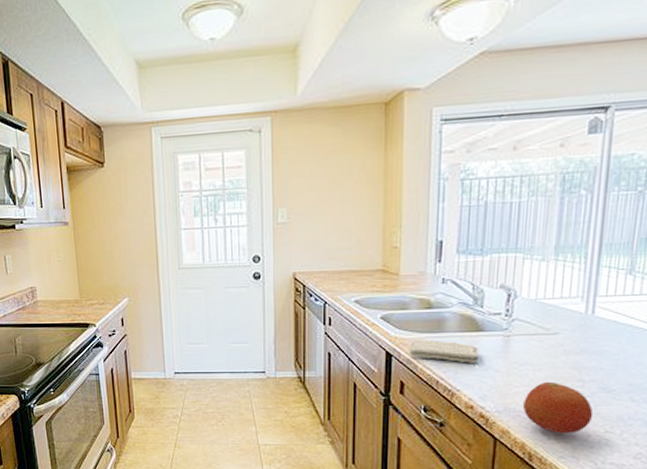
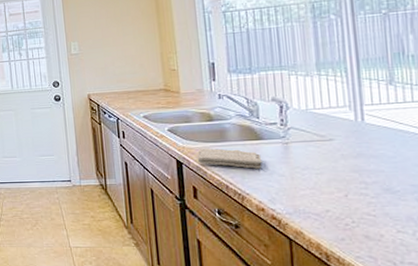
fruit: present [522,381,594,434] -> none [311,184,383,234]

